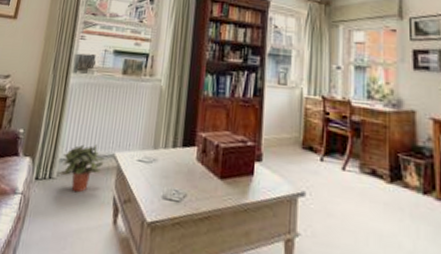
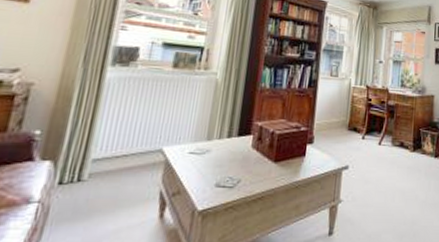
potted plant: present [60,144,105,193] -> none [92,141,150,192]

